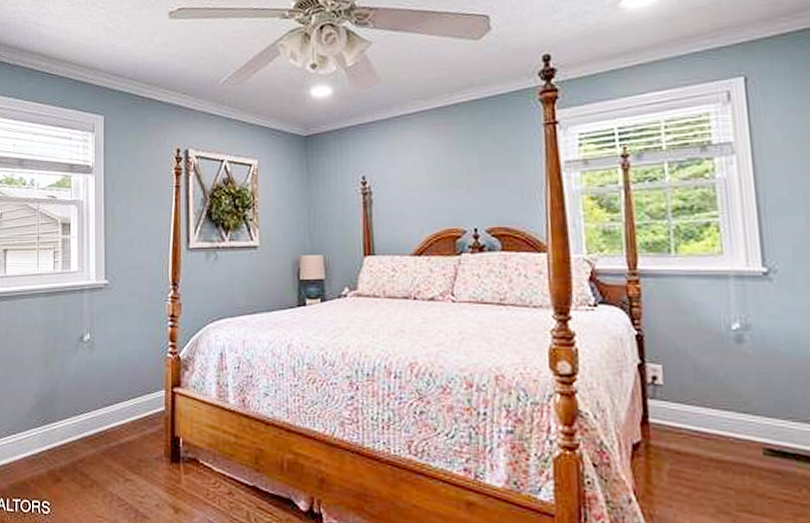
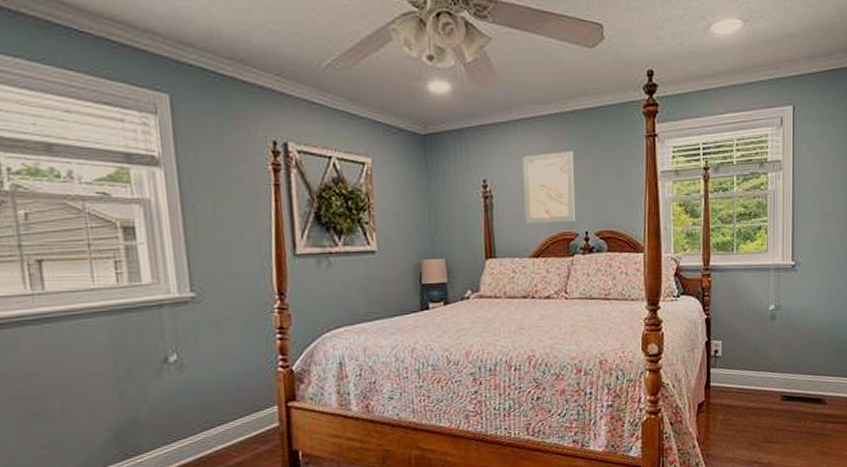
wall art: none [403,143,462,221] -> present [522,150,575,224]

